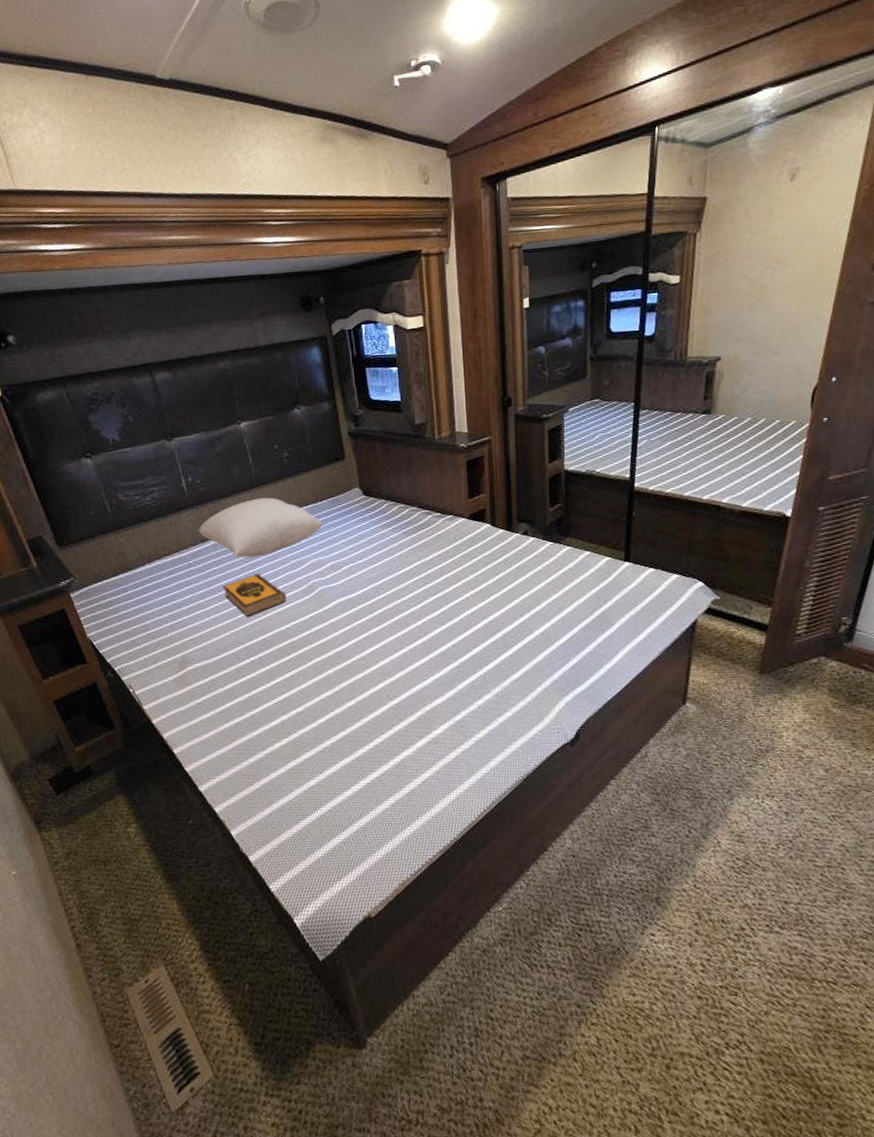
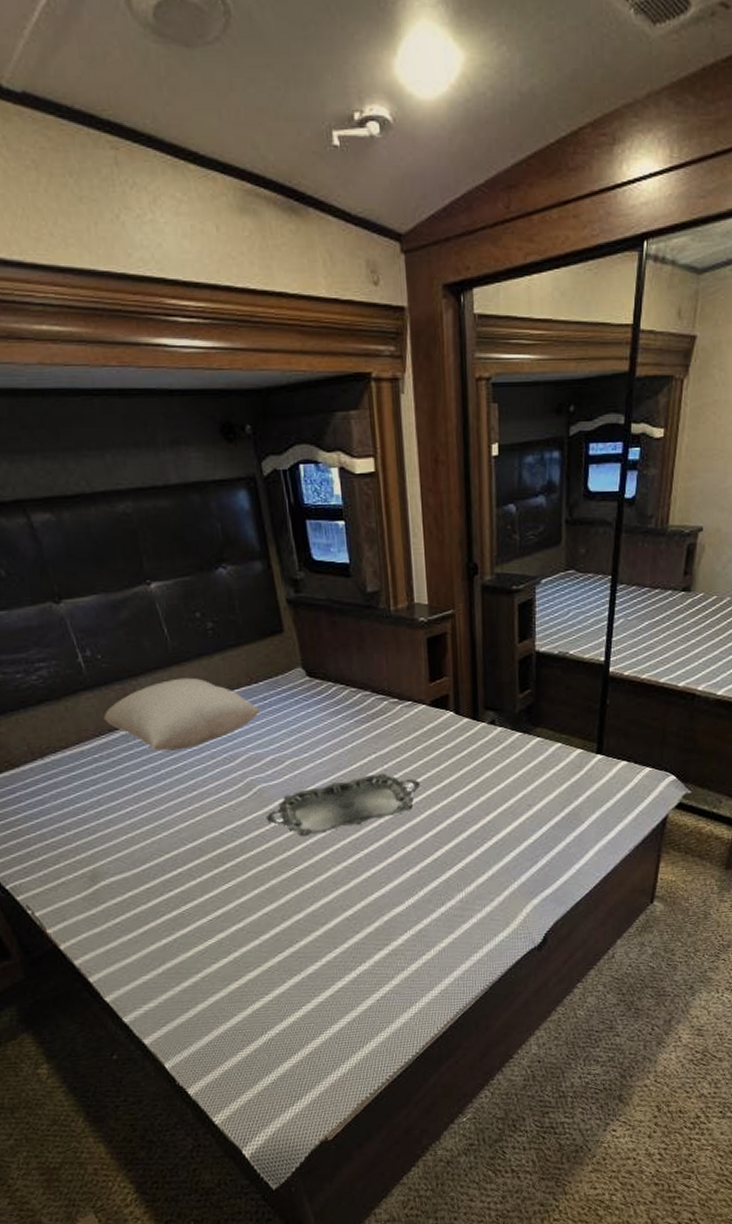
hardback book: present [222,574,287,617] -> none [138,770,219,821]
serving tray: none [325,577,460,633] -> present [266,773,421,837]

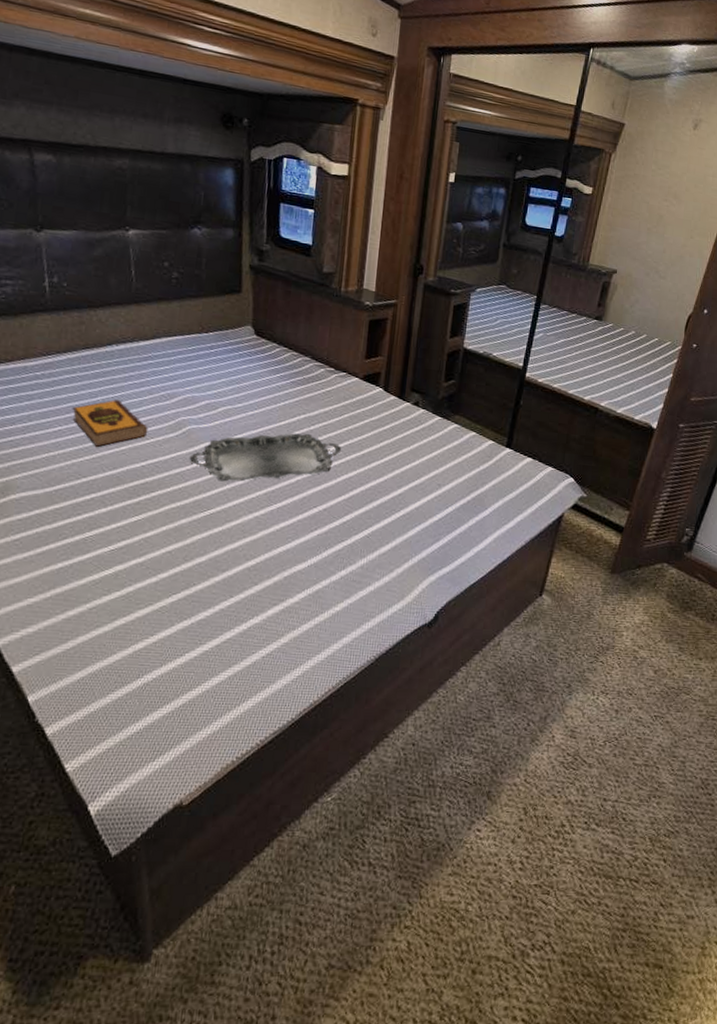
pillow: present [103,677,261,752] -> none [54,316,206,382]
hardback book: none [138,770,219,821] -> present [72,400,149,447]

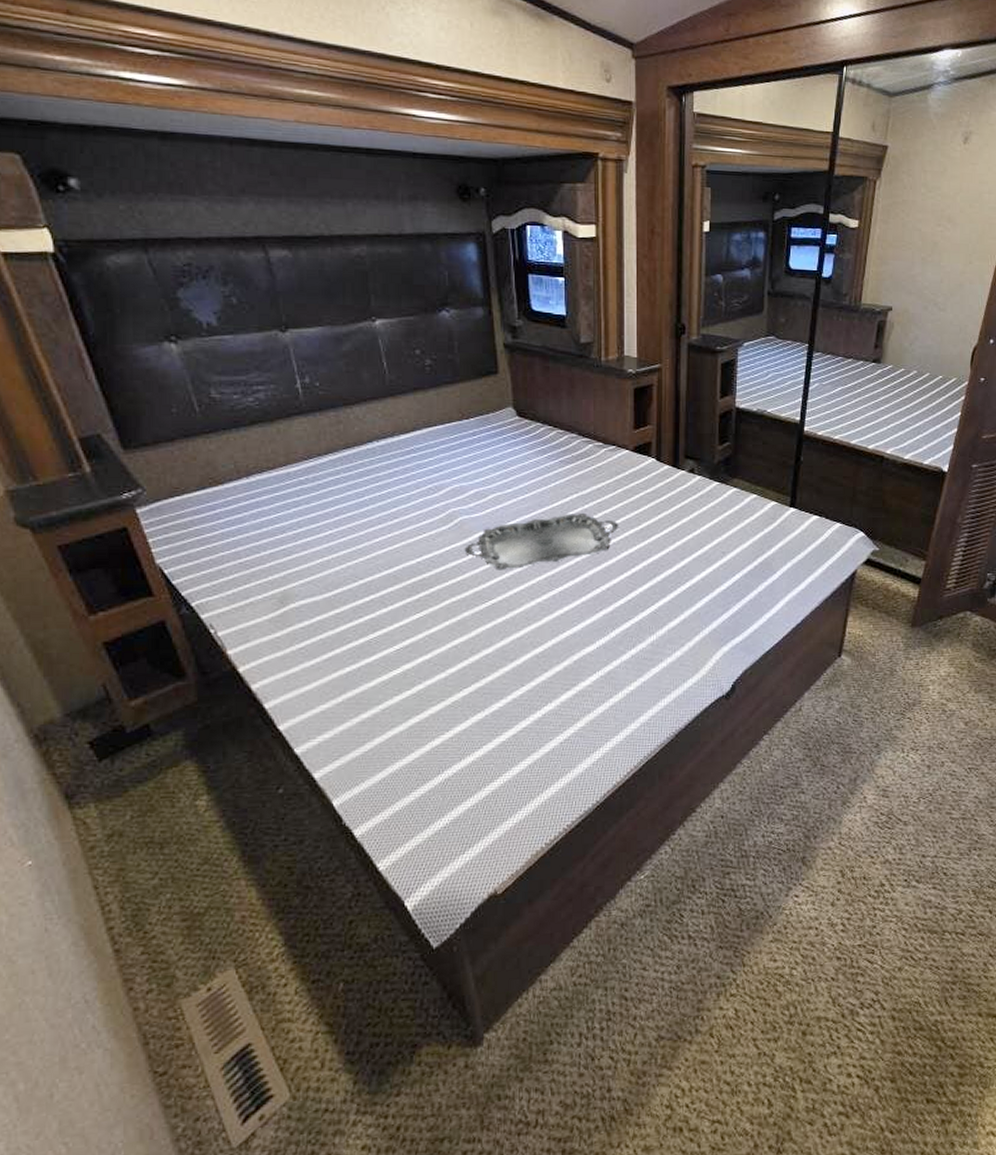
hardback book: present [72,400,149,447] -> none [340,498,420,547]

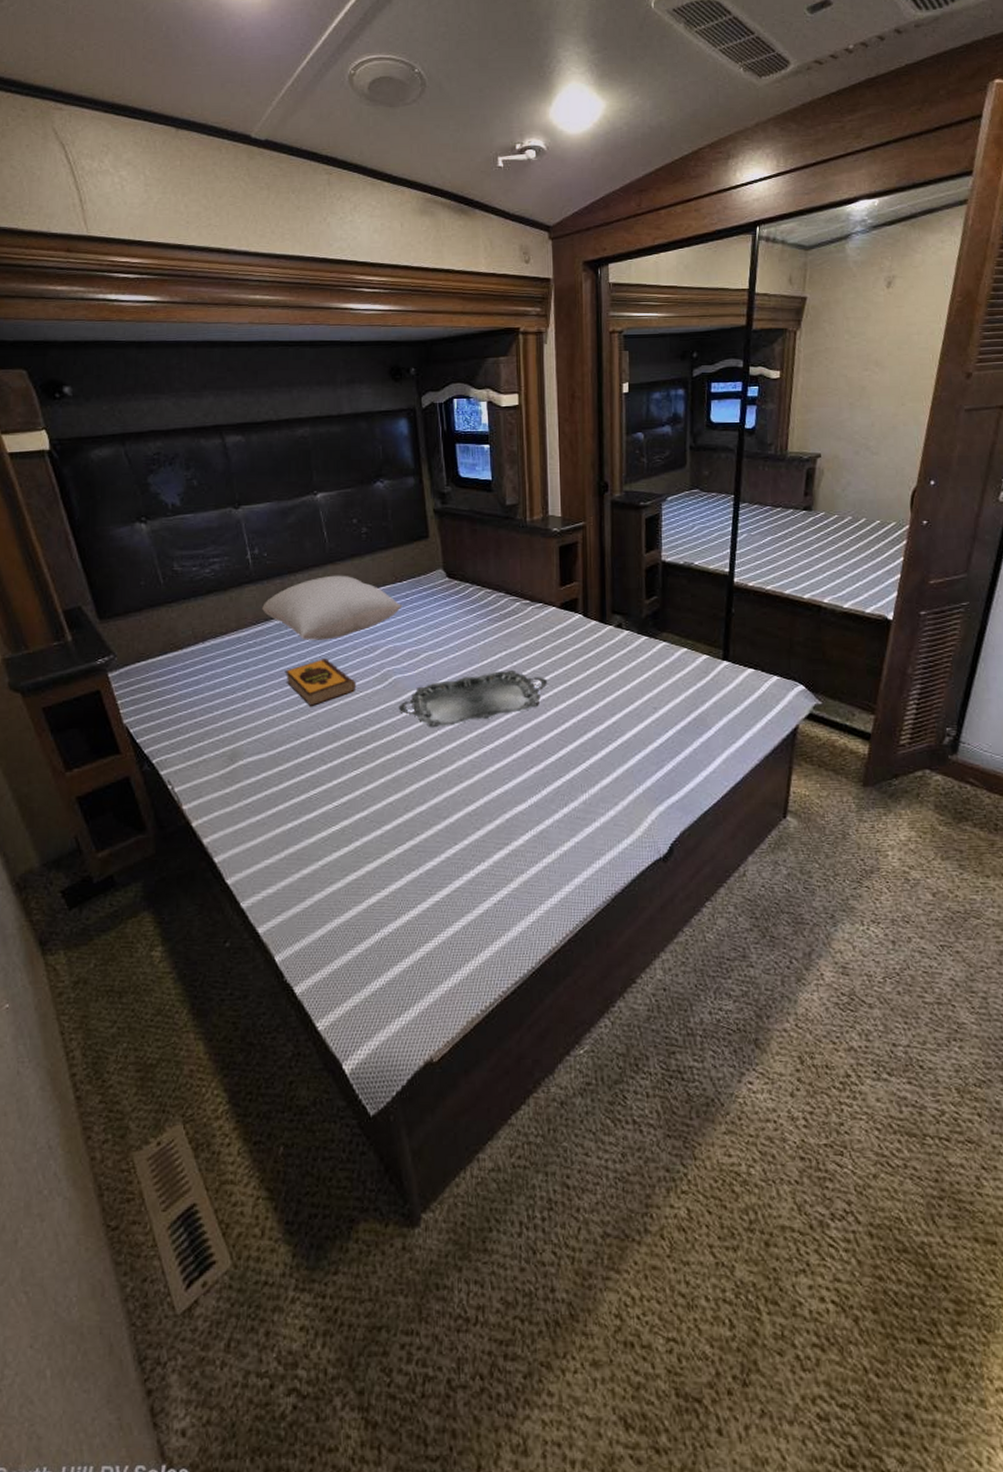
pillow: none [313,409,470,478] -> present [261,575,403,640]
hardback book: none [340,498,420,547] -> present [284,659,357,706]

